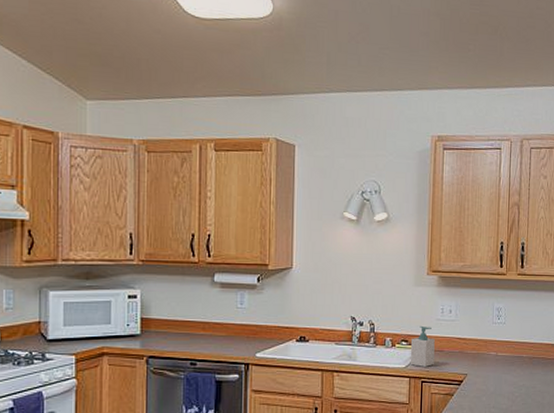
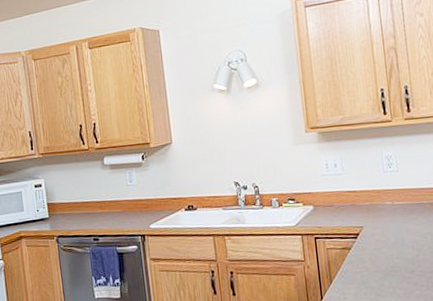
soap bottle: present [410,325,435,367] -> none [297,183,326,224]

